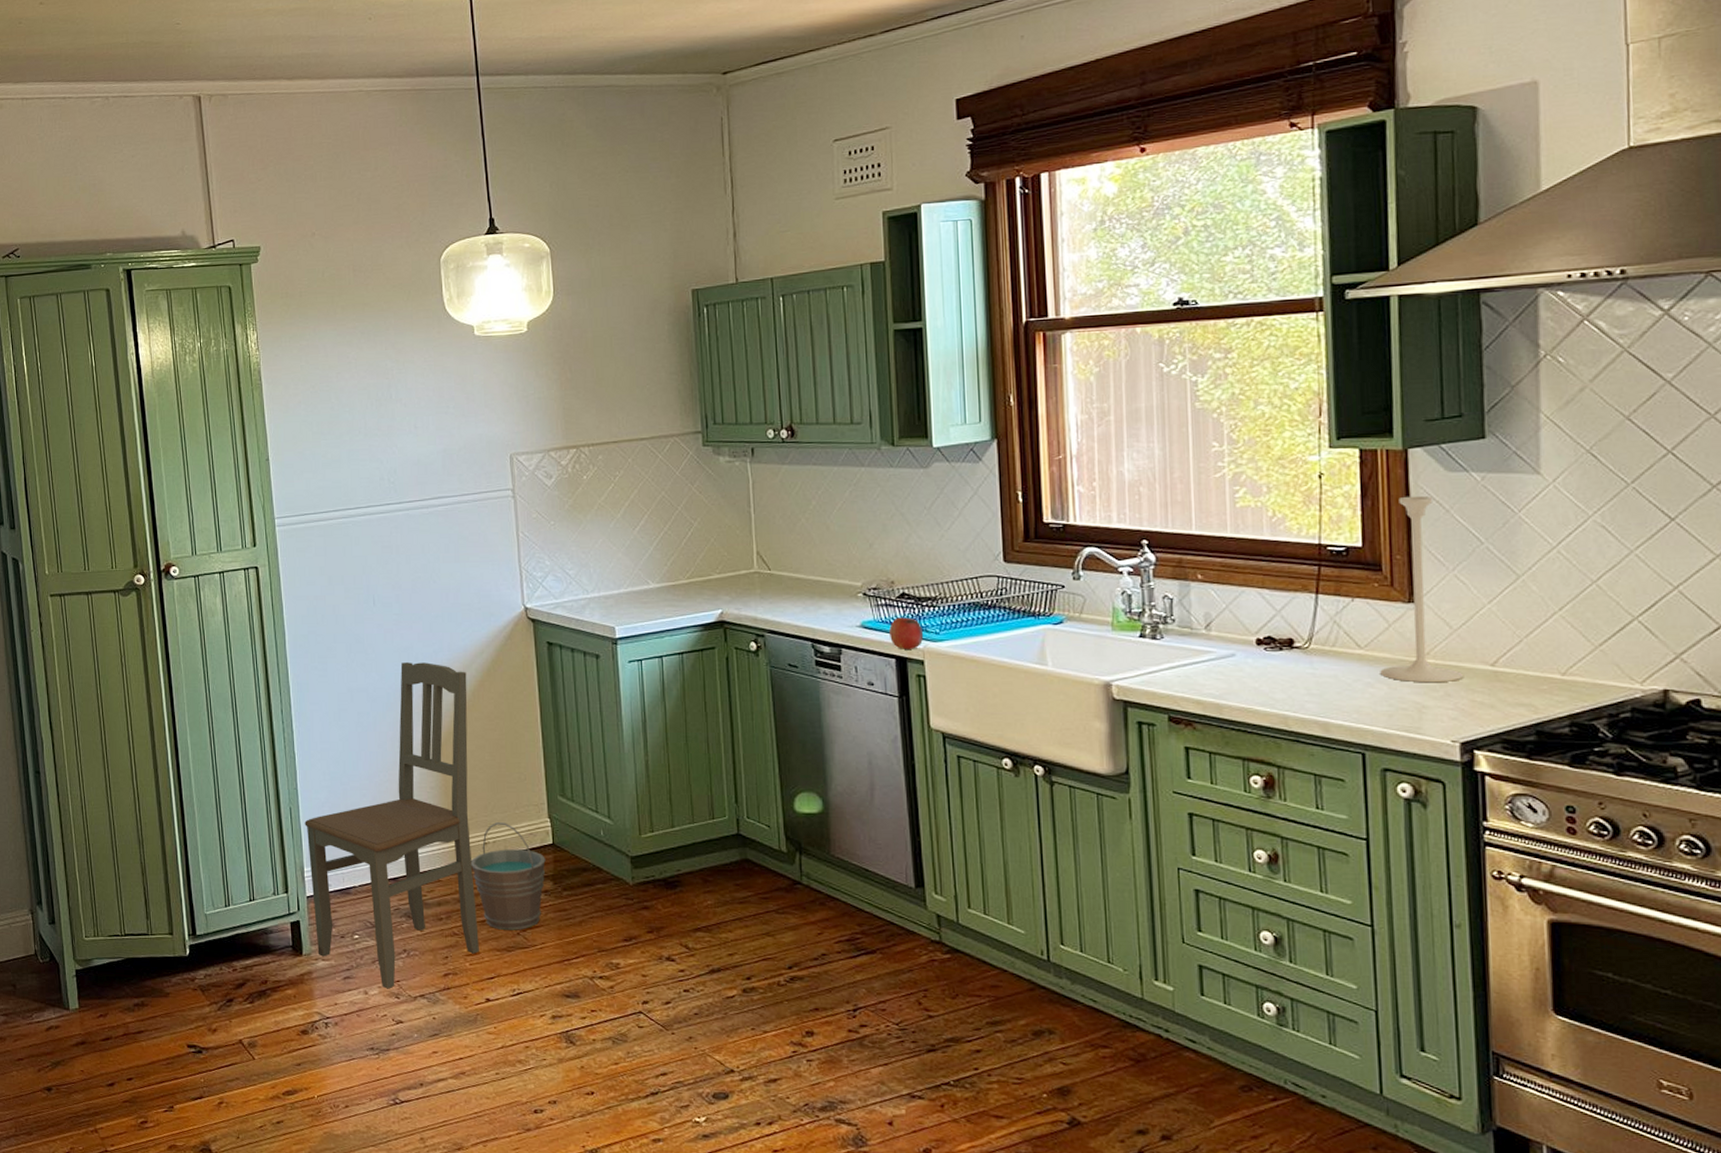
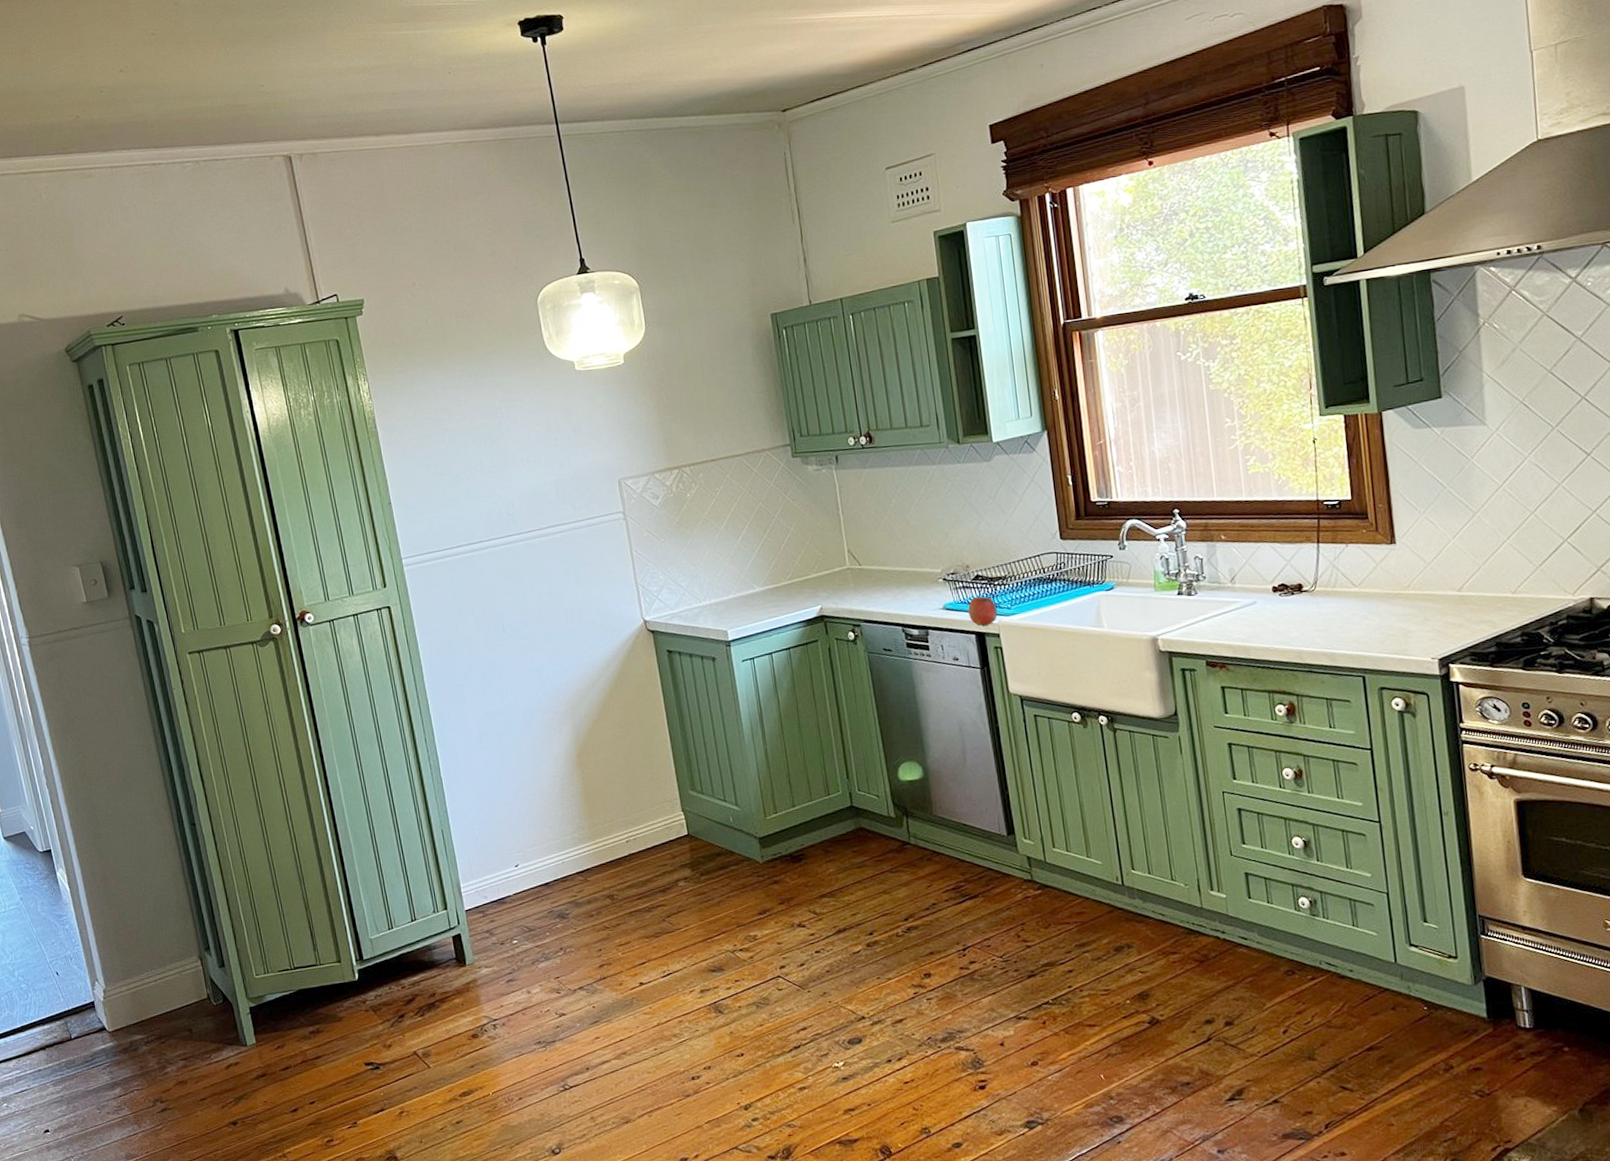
dining chair: present [304,661,479,989] -> none [457,680,630,986]
bucket: present [471,822,546,930] -> none [615,820,684,919]
candlestick: present [1380,495,1464,683] -> none [1372,451,1438,612]

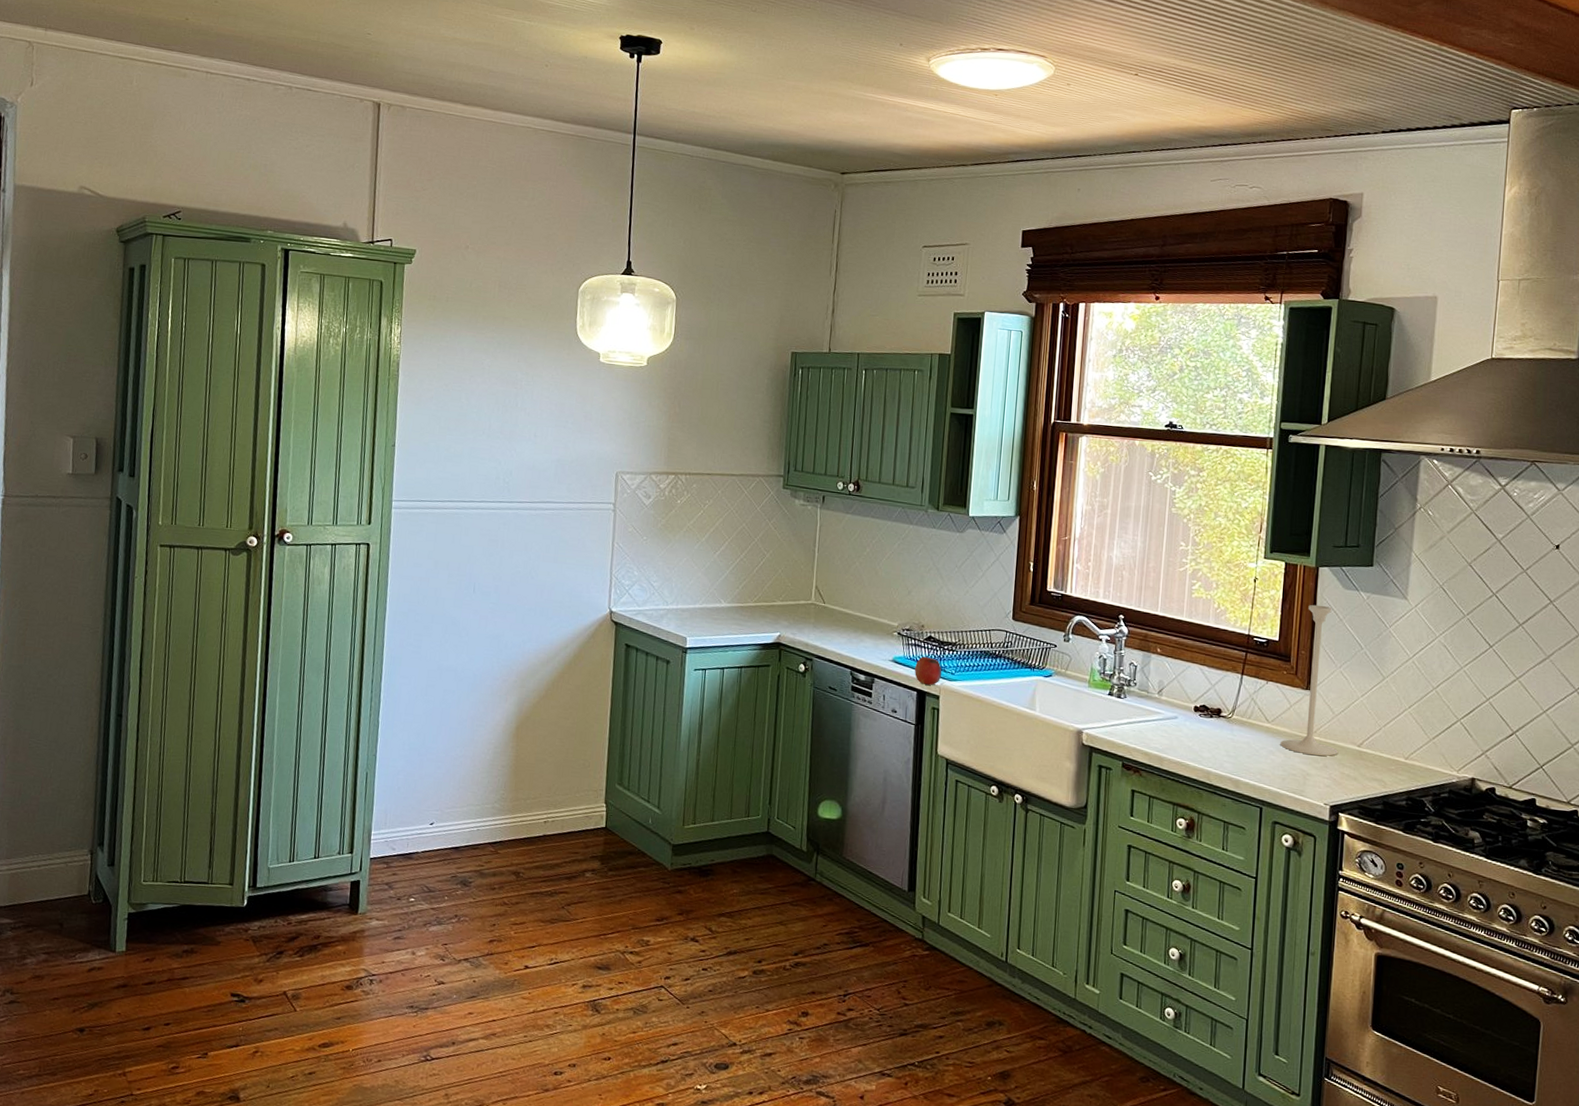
candlestick: none [1372,451,1438,612] -> present [1280,604,1339,757]

